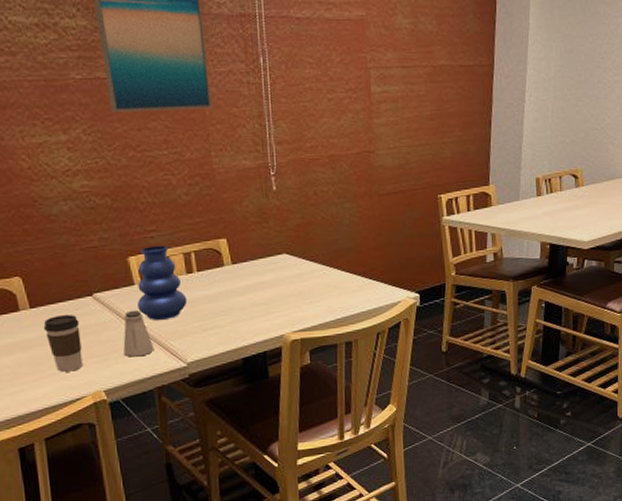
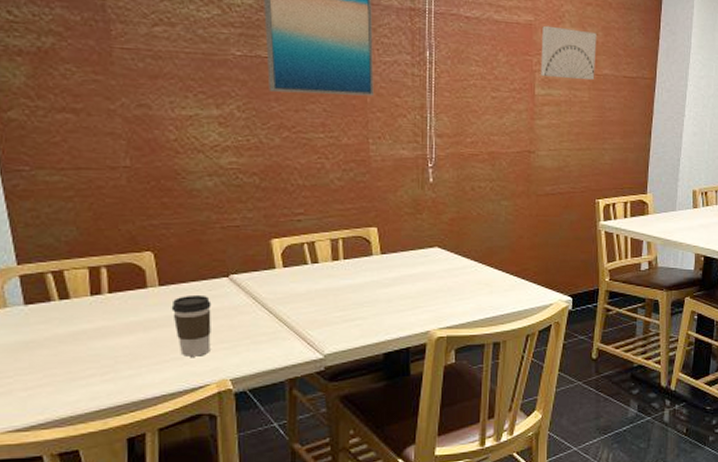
saltshaker: present [123,310,155,357] -> none [256,295,290,345]
vase: present [138,245,187,320] -> none [277,229,330,307]
wall art: none [374,19,431,74] -> present [540,25,597,81]

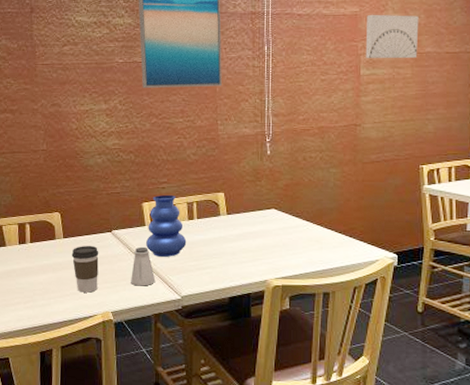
saltshaker: none [256,295,290,345] -> present [131,246,156,286]
vase: none [277,229,330,307] -> present [146,194,187,257]

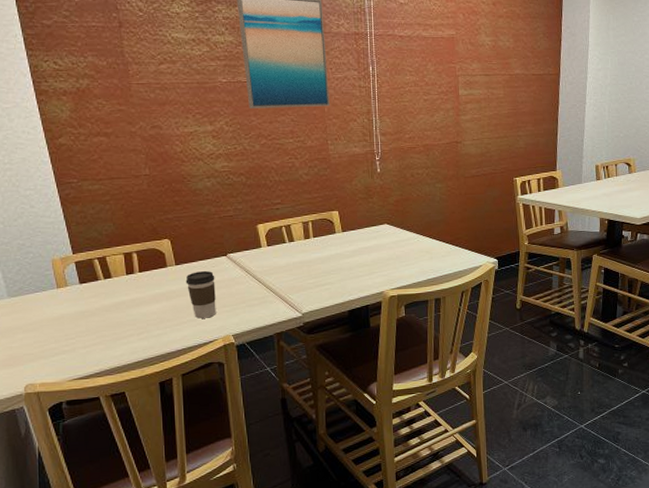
saltshaker: present [131,246,156,286] -> none [250,268,276,307]
vase: present [146,194,187,257] -> none [263,215,304,277]
wall art: present [365,14,419,59] -> none [462,37,509,80]

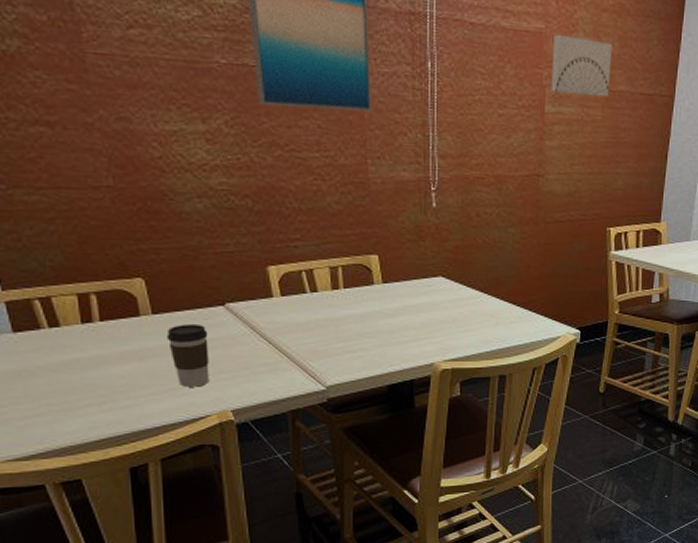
wall art: none [462,37,509,80] -> present [551,34,612,98]

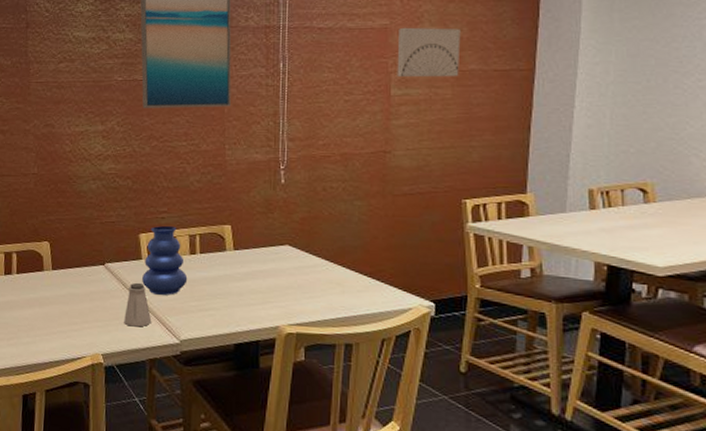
coffee cup: present [166,323,209,387] -> none [60,278,90,332]
saltshaker: none [256,324,291,376] -> present [124,282,152,327]
vase: none [275,255,331,337] -> present [142,225,188,295]

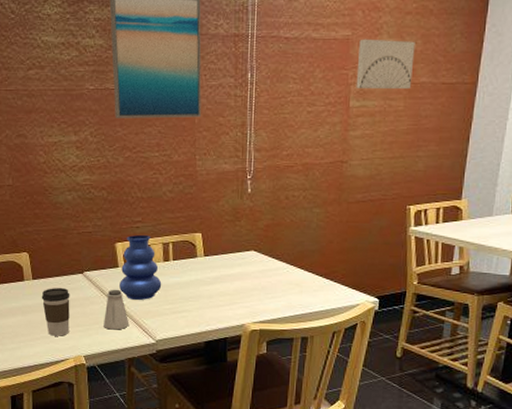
coffee cup: none [60,278,90,332] -> present [41,287,70,336]

